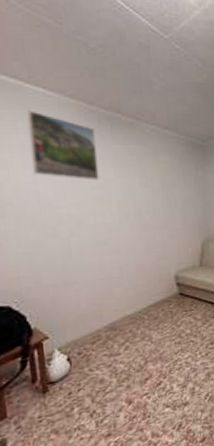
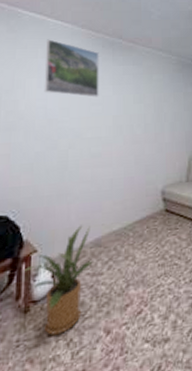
house plant: none [37,311,109,410] -> present [24,225,93,336]

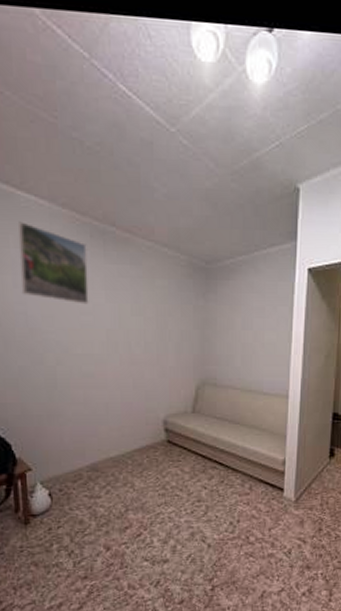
house plant: present [24,225,93,336] -> none [21,448,90,546]

